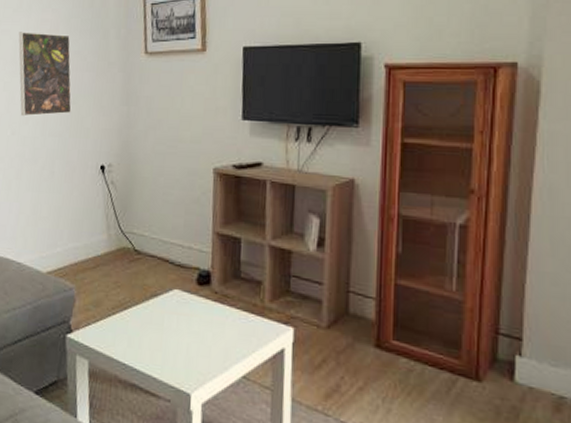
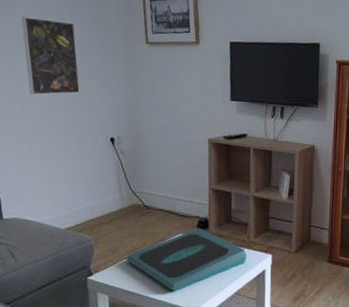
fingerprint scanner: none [110,282,261,365] -> present [126,227,248,291]

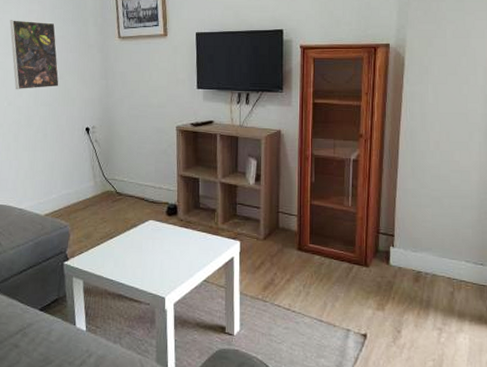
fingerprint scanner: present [126,227,248,291] -> none [99,214,216,277]

